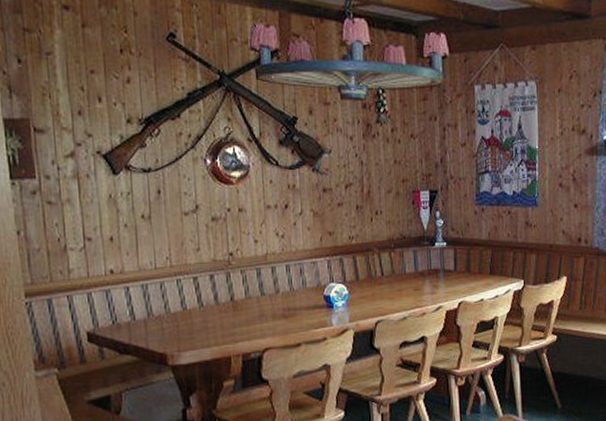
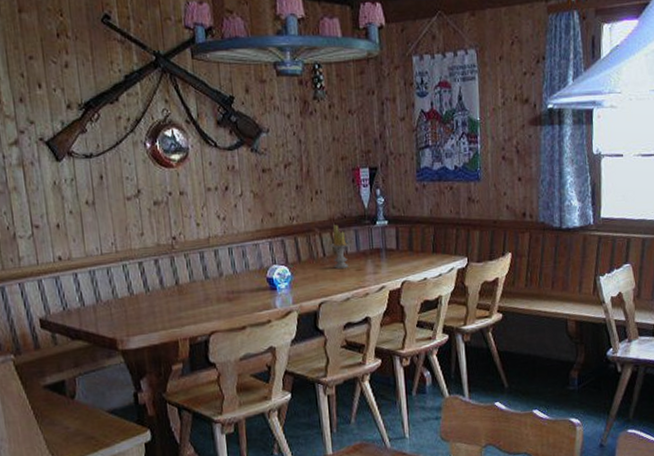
candle: none [387,245,409,288] -> present [328,225,351,269]

